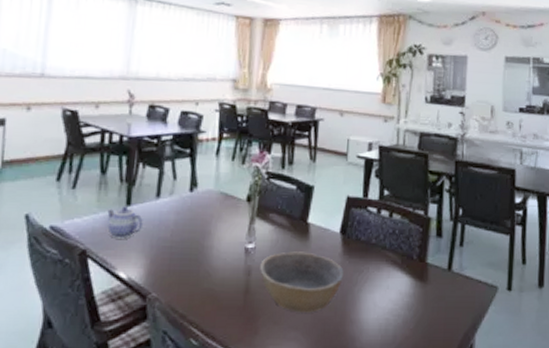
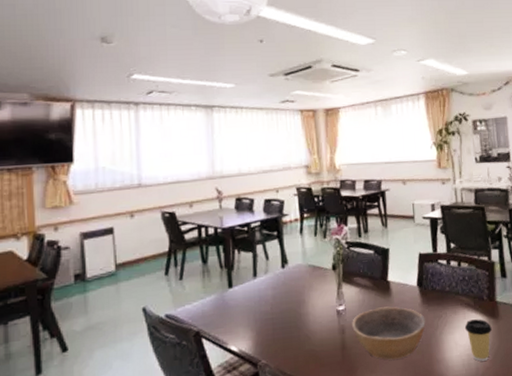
teapot: present [107,206,143,239] -> none [213,288,245,318]
coffee cup: none [386,280,418,328] -> present [464,319,492,362]

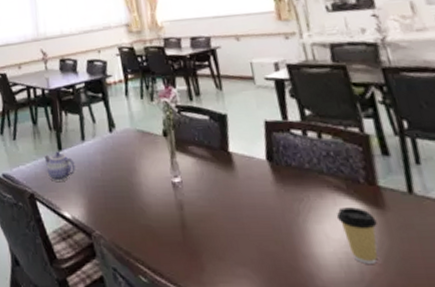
teapot: none [213,288,245,318] -> present [44,151,76,181]
bowl: present [352,306,426,360] -> none [191,182,283,247]

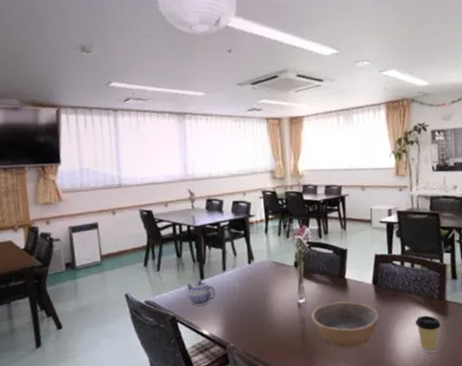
bowl: none [191,182,283,247] -> present [311,301,379,348]

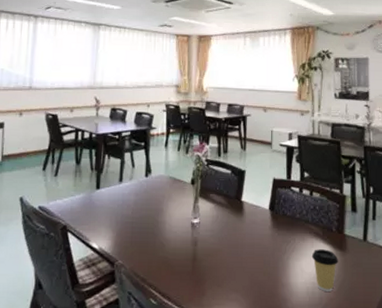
teapot: present [187,280,215,305] -> none [82,190,110,216]
bowl: present [311,301,379,348] -> none [204,225,274,277]

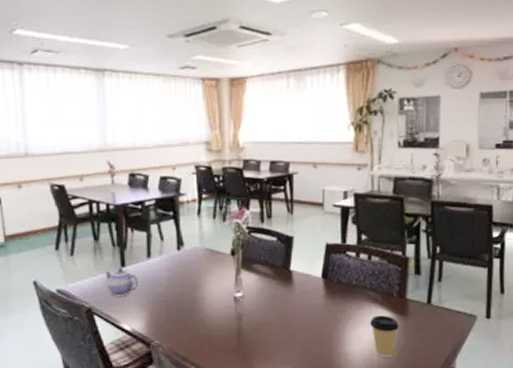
teapot: none [82,190,110,216] -> present [105,268,138,296]

